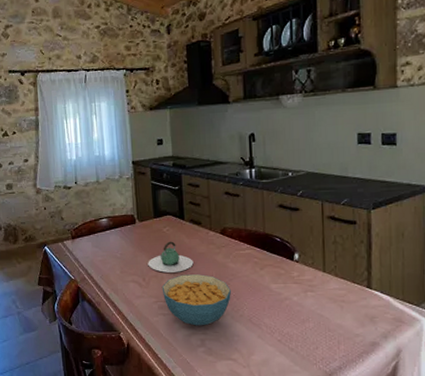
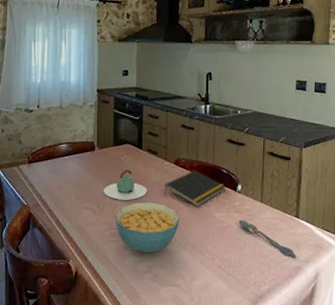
notepad: none [211,239,281,278] -> present [164,170,227,207]
spoon: none [299,291,372,332] -> present [239,220,297,258]

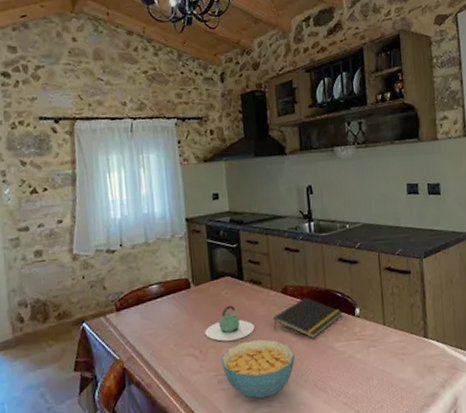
spoon: present [239,220,297,258] -> none [362,347,431,384]

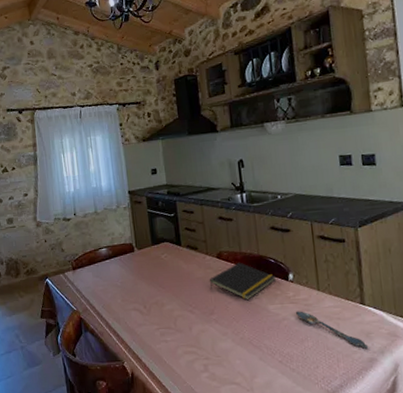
teapot: present [205,305,255,342] -> none [148,267,193,299]
cereal bowl: present [221,339,295,399] -> none [162,299,231,351]
spoon: none [362,347,431,384] -> present [296,311,369,349]

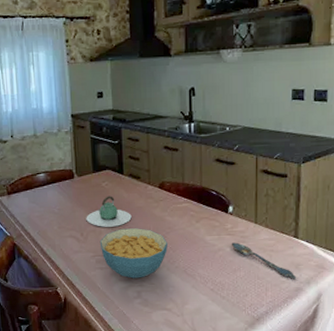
teapot: none [148,267,193,299] -> present [86,196,132,227]
cereal bowl: none [162,299,231,351] -> present [99,228,168,279]
notepad: present [209,262,277,301] -> none [149,193,217,231]

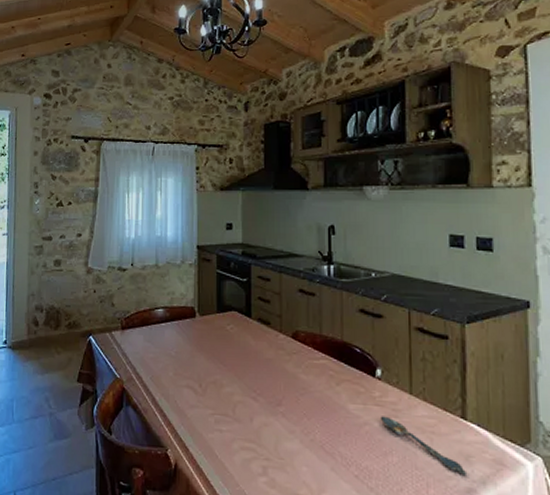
teapot: present [86,196,132,227] -> none [206,341,259,380]
cereal bowl: present [99,228,168,279] -> none [220,383,301,450]

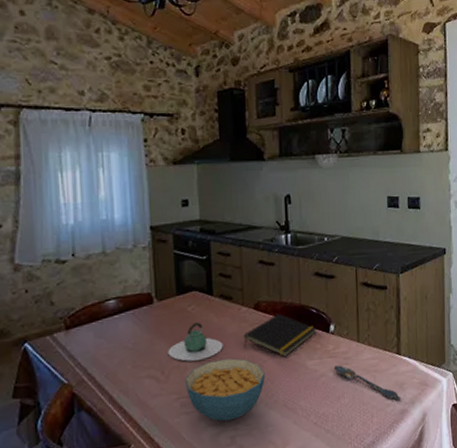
teapot: none [206,341,259,380] -> present [168,322,223,362]
cereal bowl: none [220,383,301,450] -> present [184,358,265,422]
notepad: none [280,346,361,395] -> present [243,313,317,357]

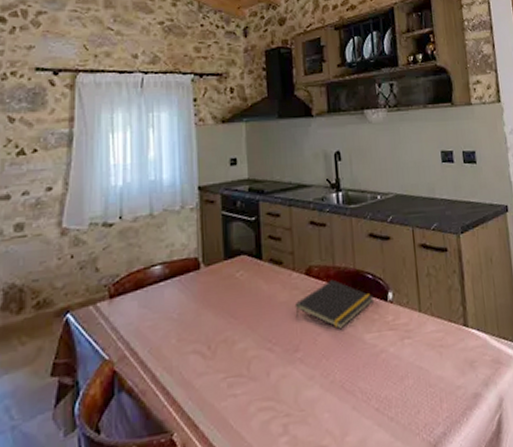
teapot: present [168,322,223,362] -> none [215,289,274,335]
cereal bowl: present [184,358,265,422] -> none [232,331,320,406]
spoon: present [335,365,401,400] -> none [395,339,473,382]

